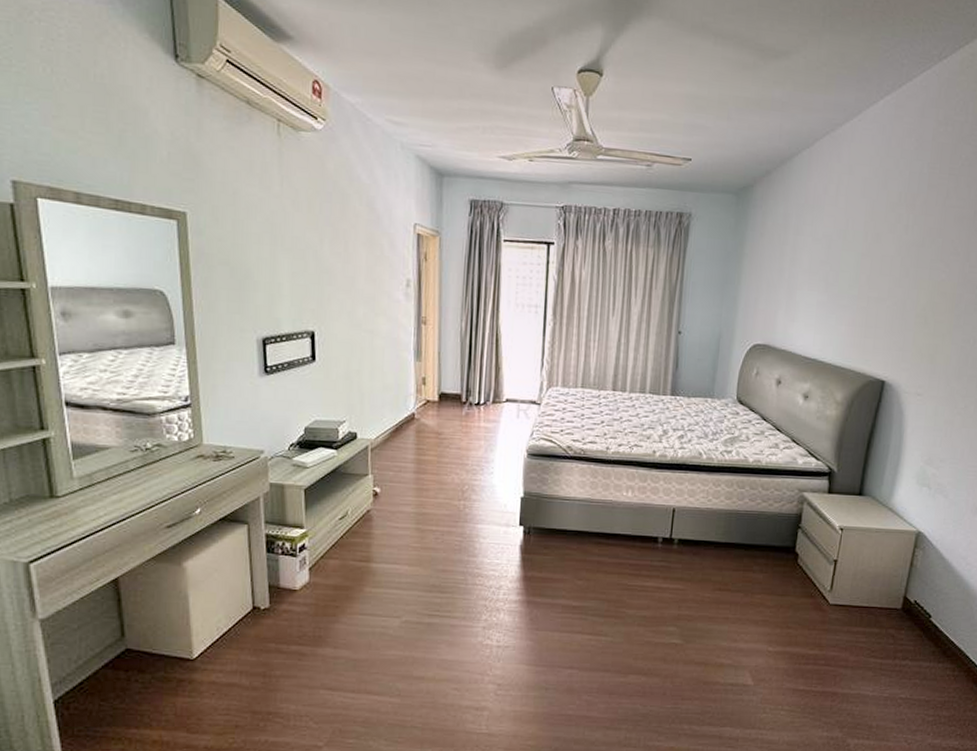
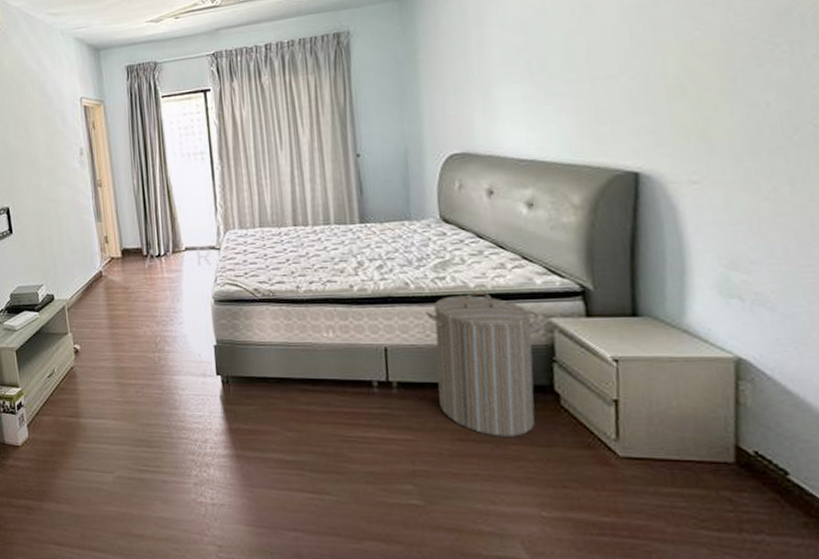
laundry hamper: none [709,465,795,588] -> present [426,290,539,437]

